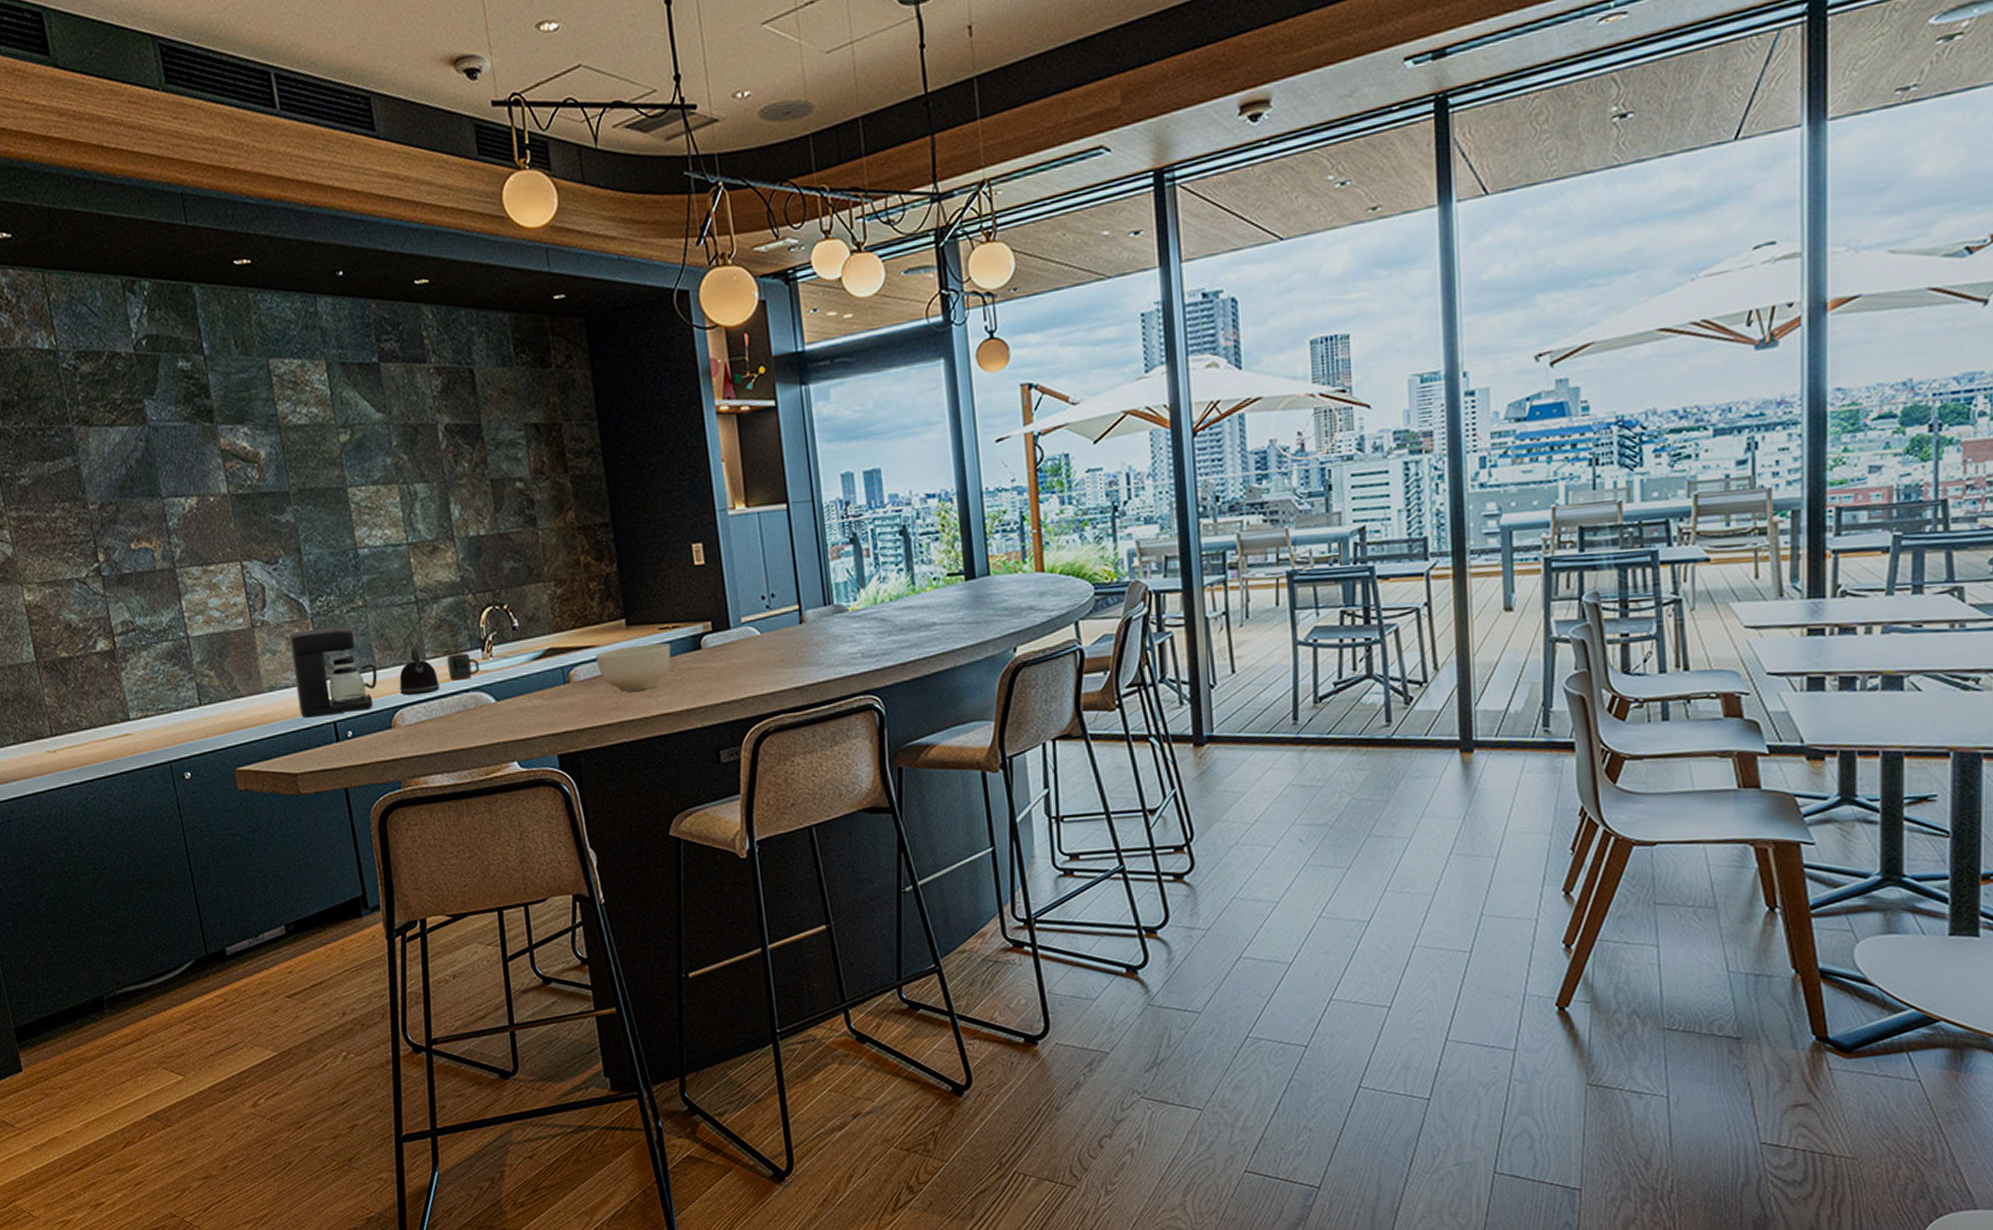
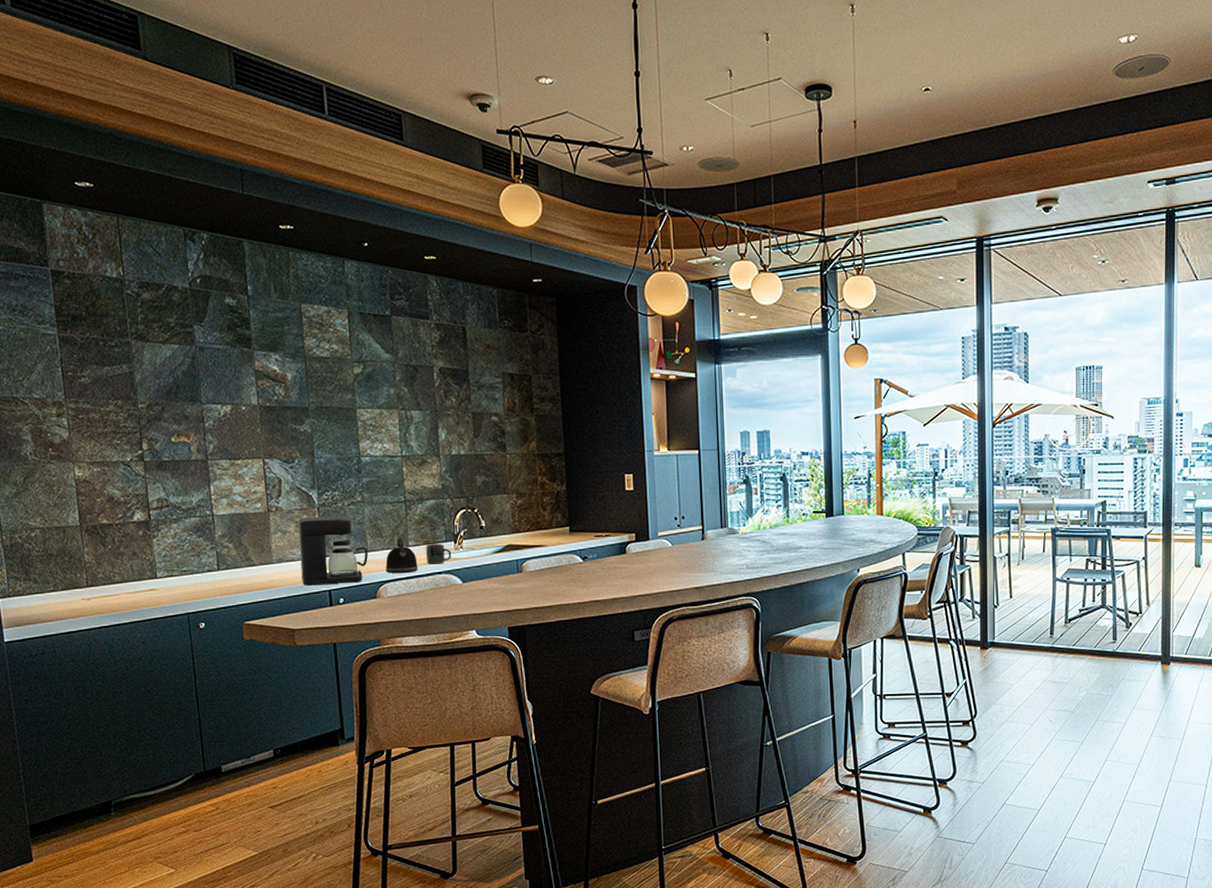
bowl: present [594,642,671,692] -> none [543,546,603,582]

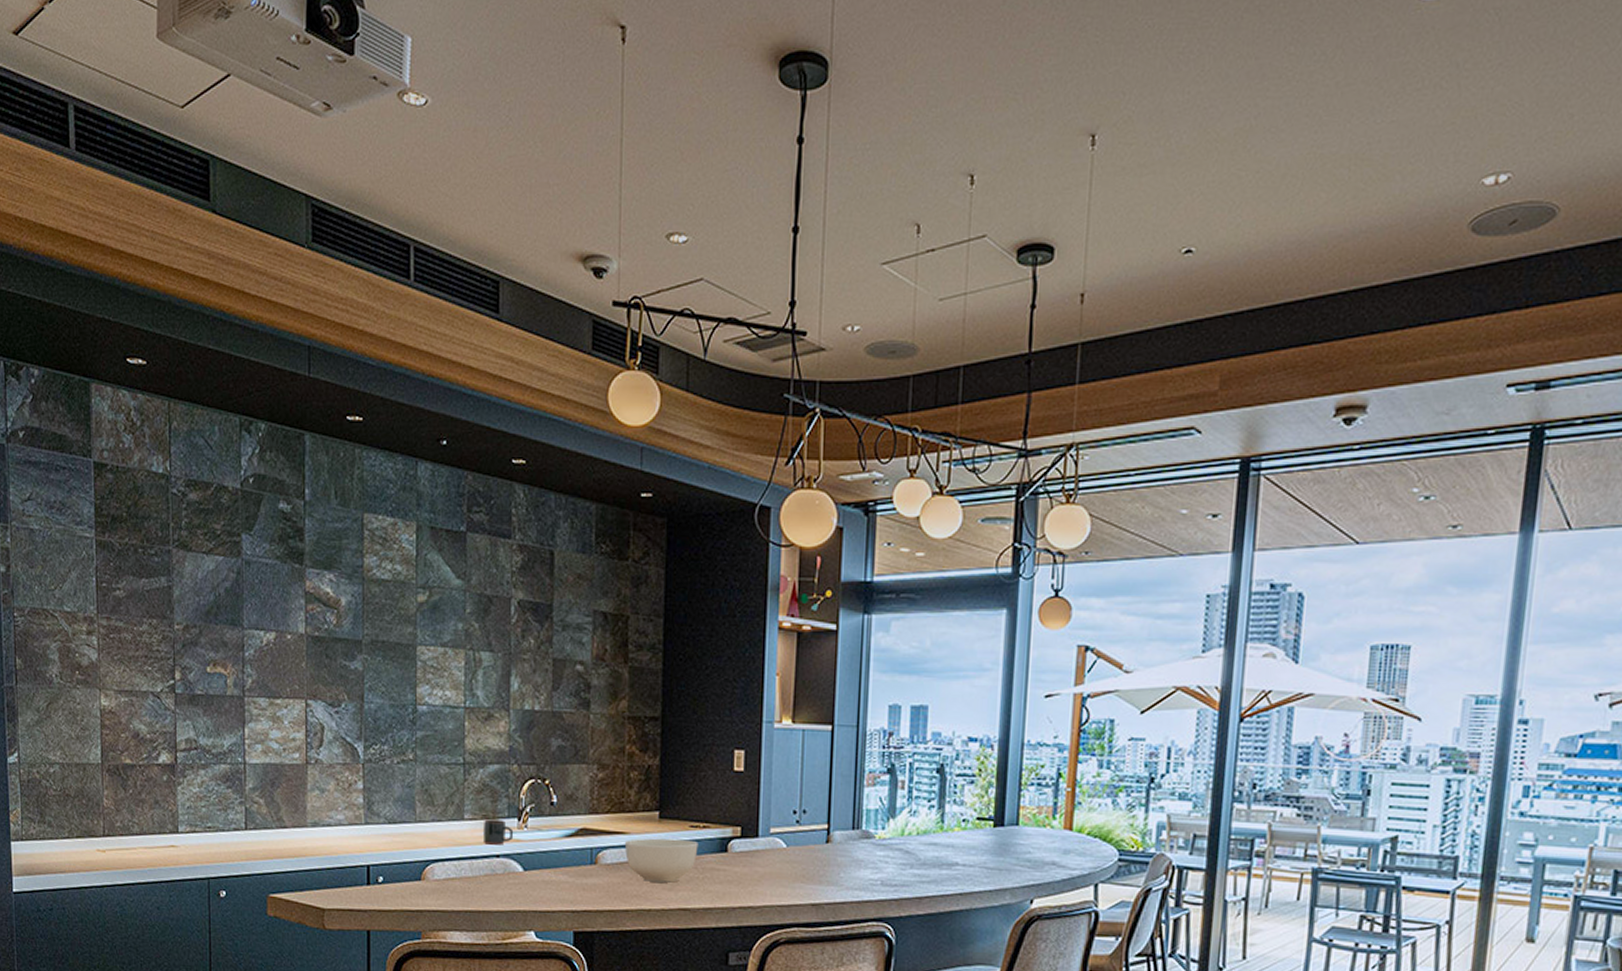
coffee maker: present [298,516,369,586] -> none [338,774,416,859]
kettle: present [385,535,418,573] -> none [434,804,473,852]
bowl: none [543,546,603,582] -> present [624,838,699,883]

